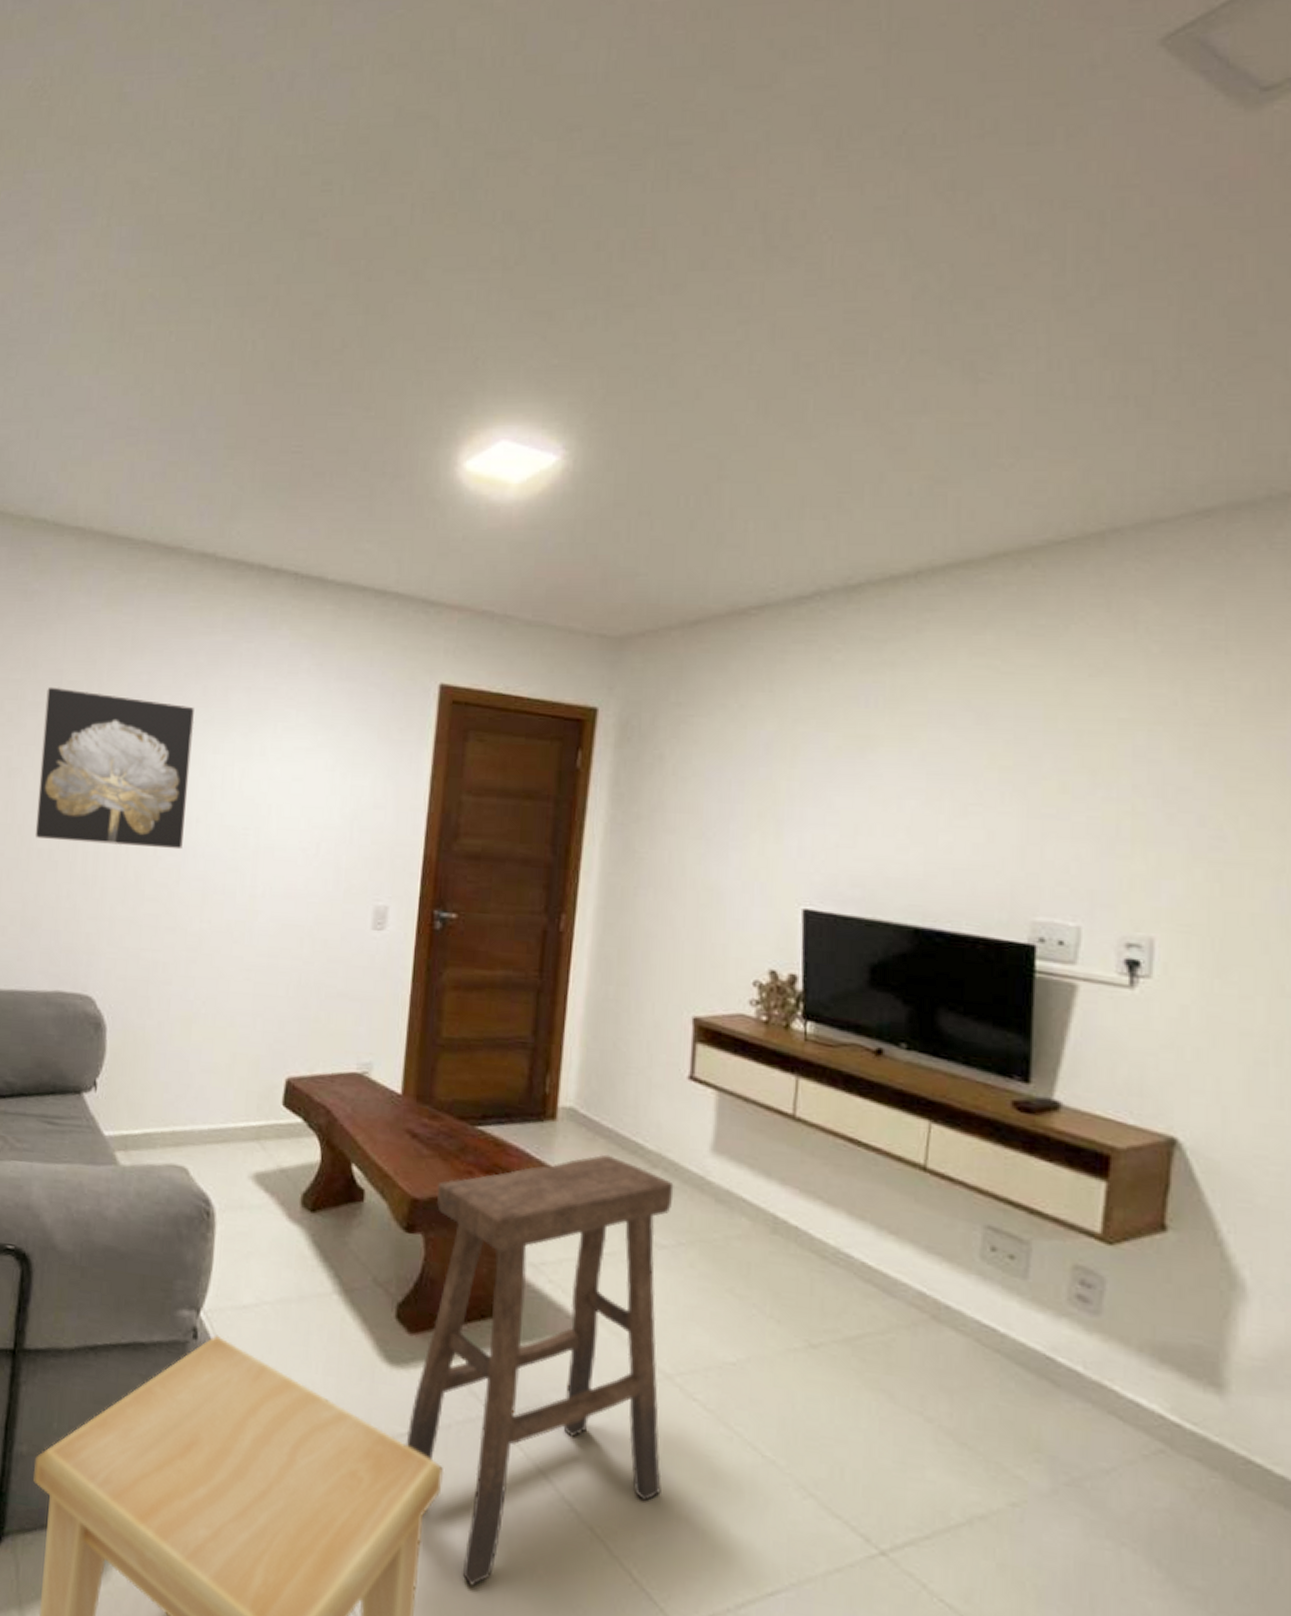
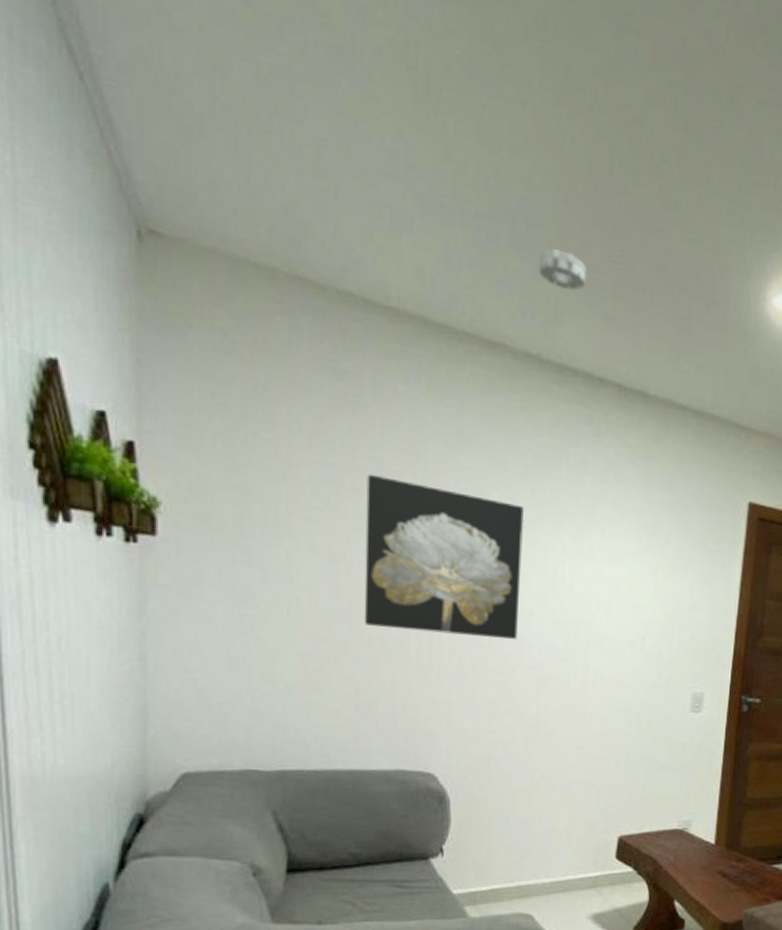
smoke detector: none [217,450,265,487] -> present [539,249,587,291]

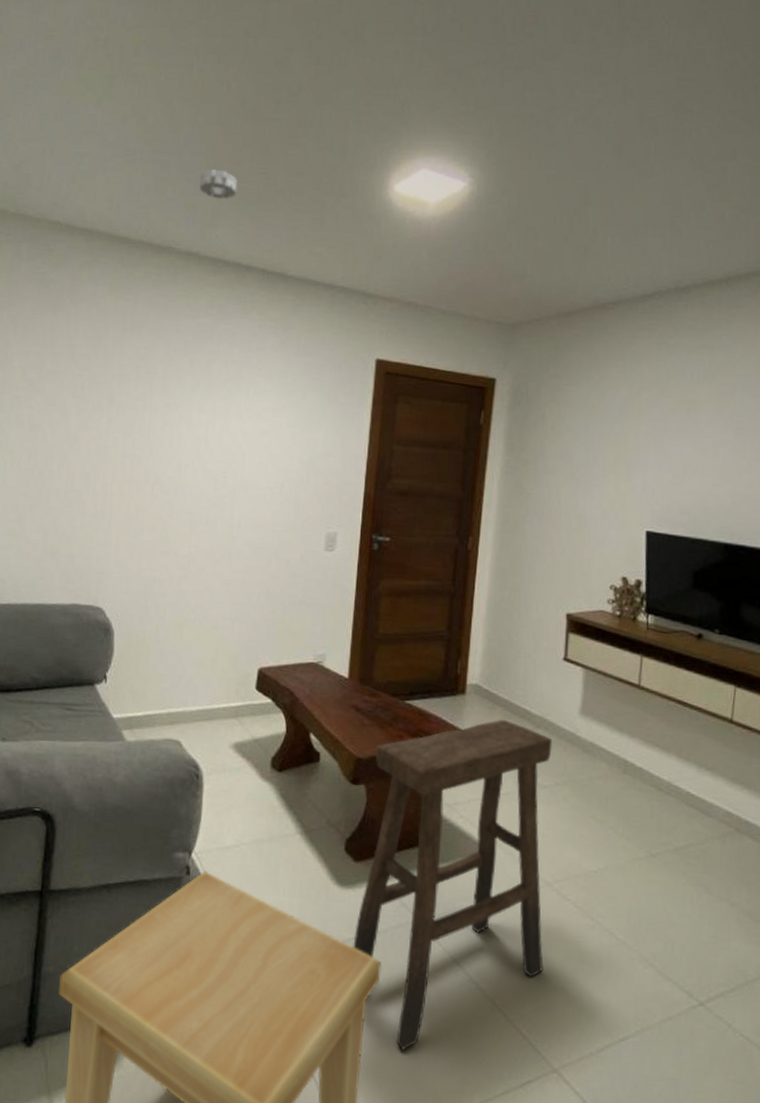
wall art: present [364,474,525,640] -> none [53,358,183,489]

